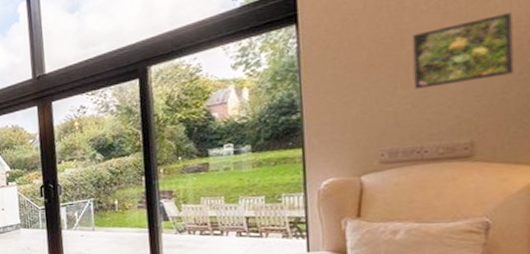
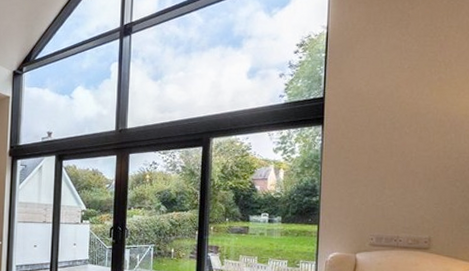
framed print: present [412,13,515,90] -> none [397,145,460,192]

